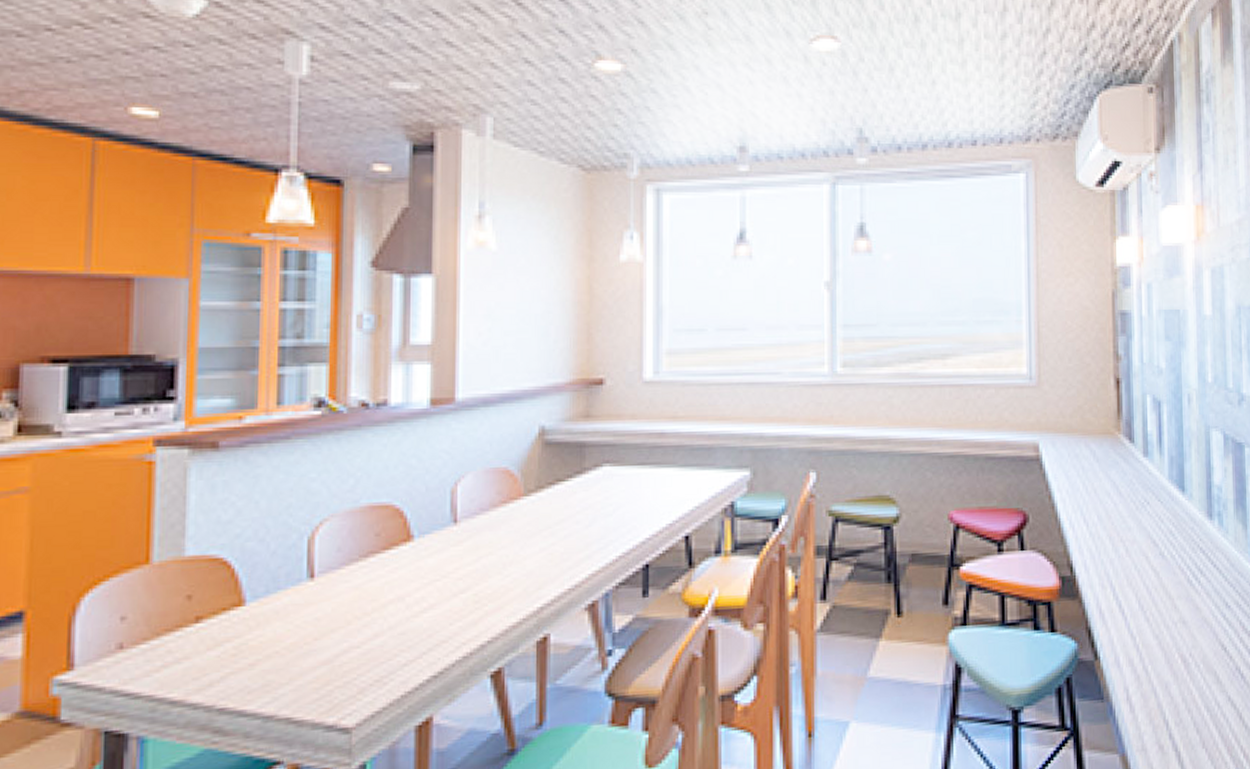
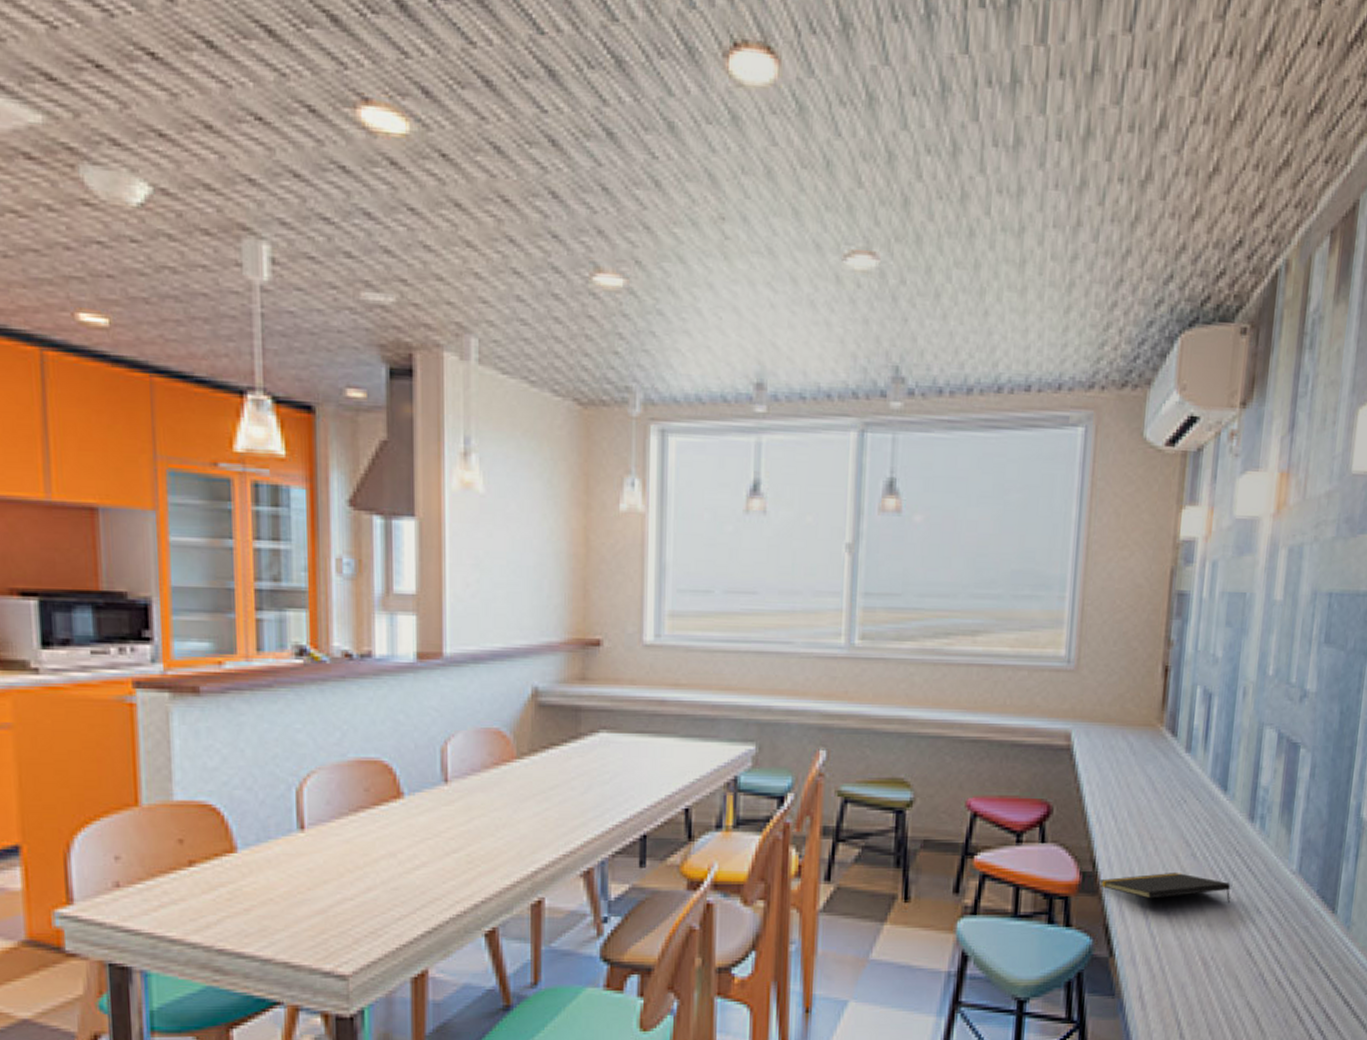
notepad: none [1077,572,1201,600] -> present [1098,873,1231,903]

